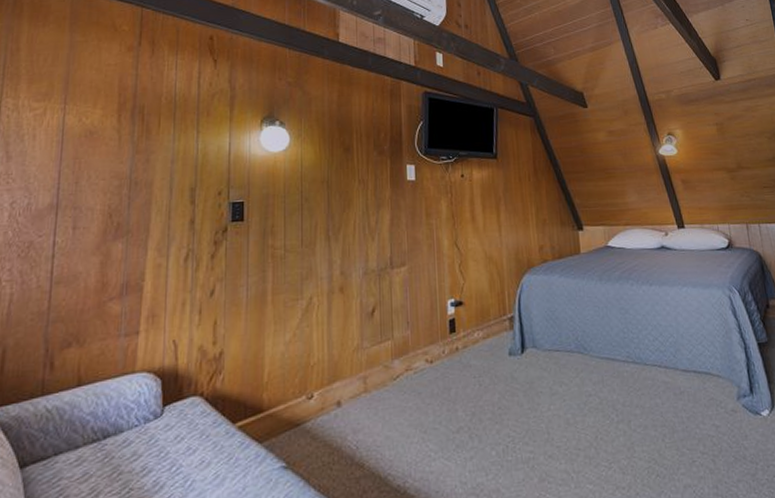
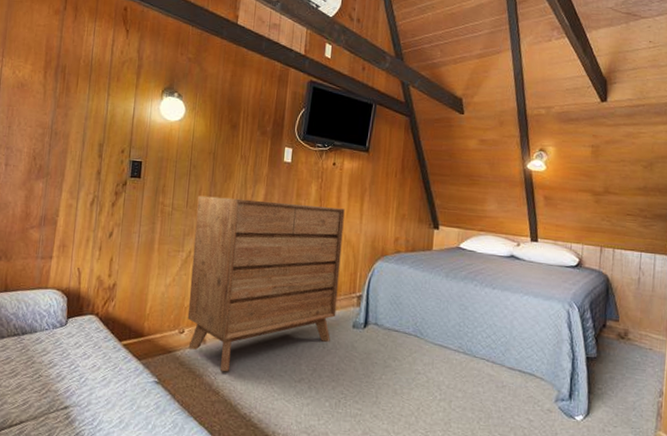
dresser: none [314,223,489,438] -> present [187,195,345,372]

